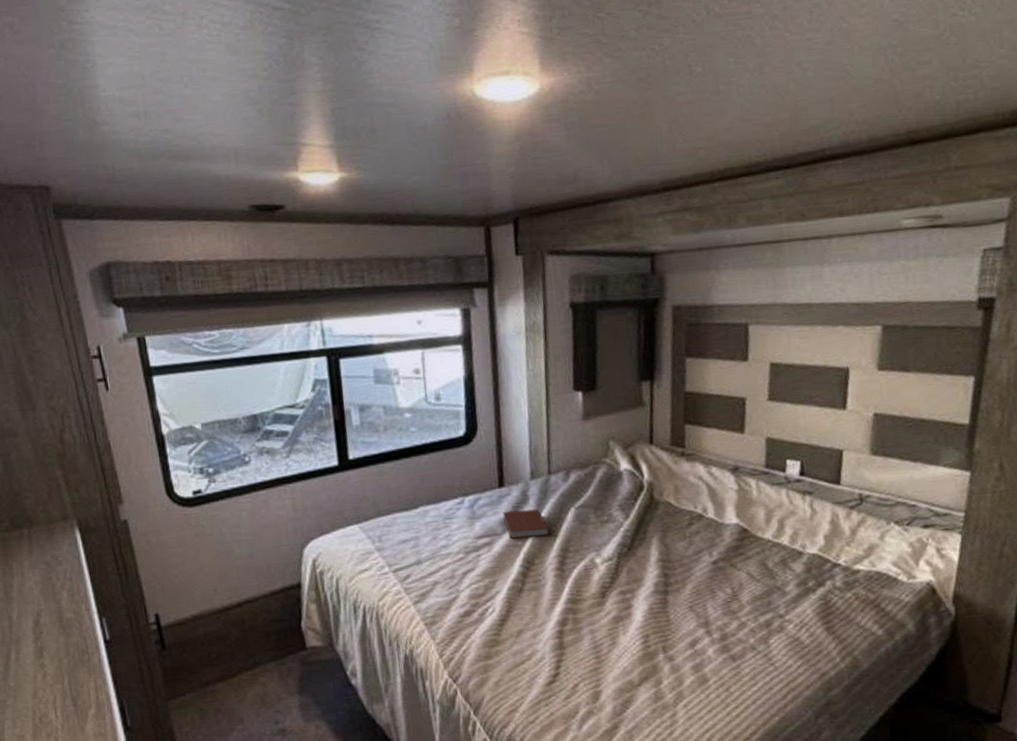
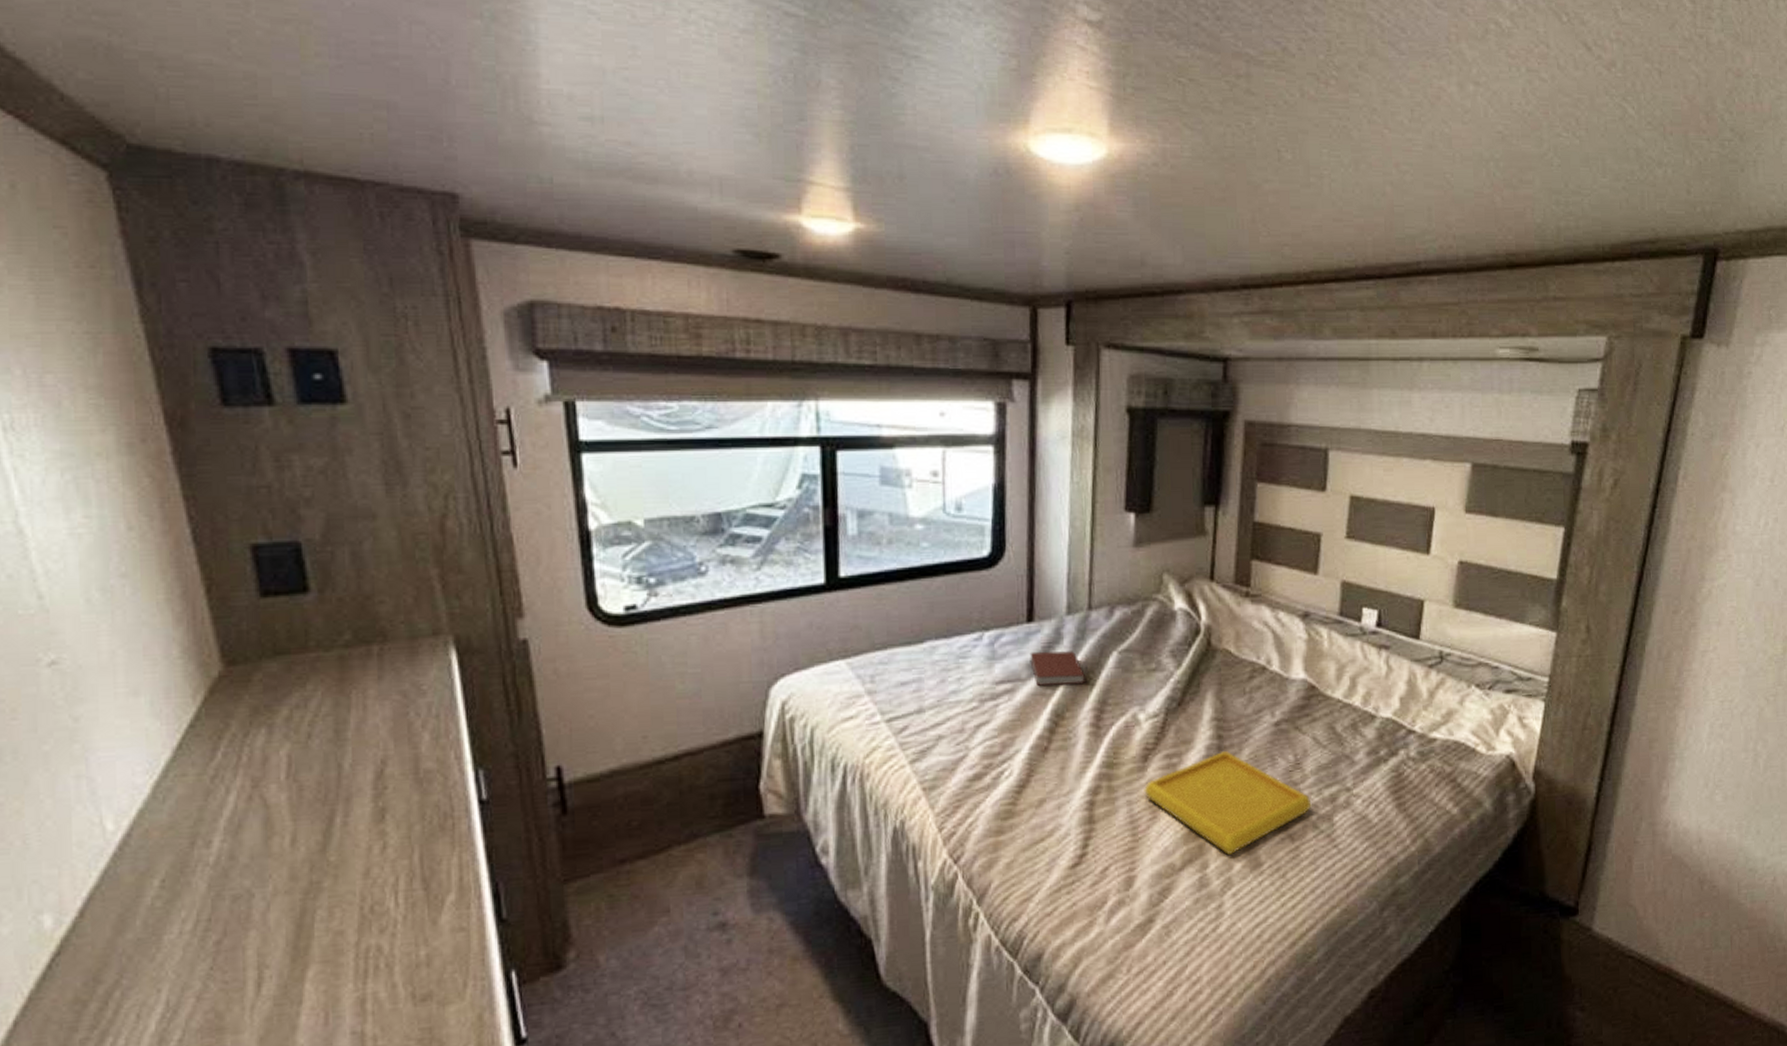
serving tray: none [604,586,749,673] -> present [1144,750,1312,855]

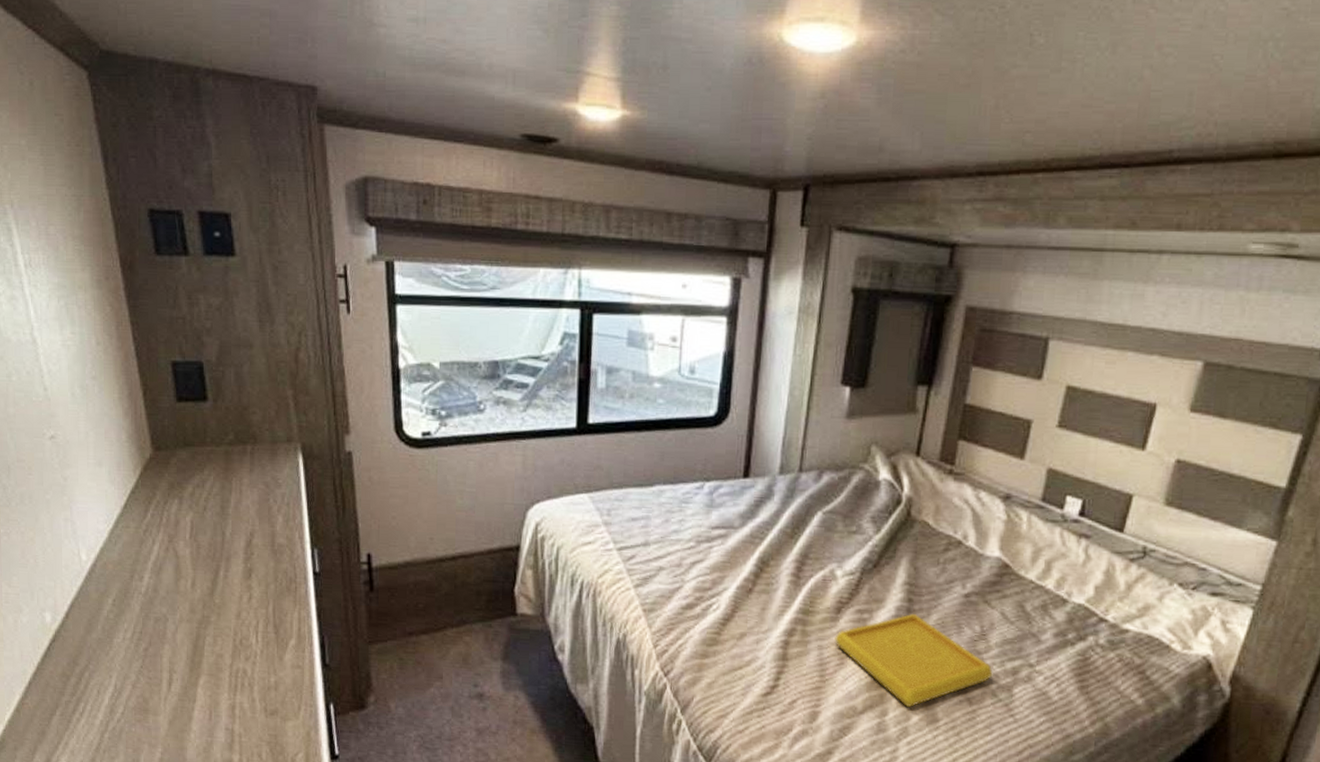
book: present [1030,651,1086,686] -> none [743,505,792,538]

